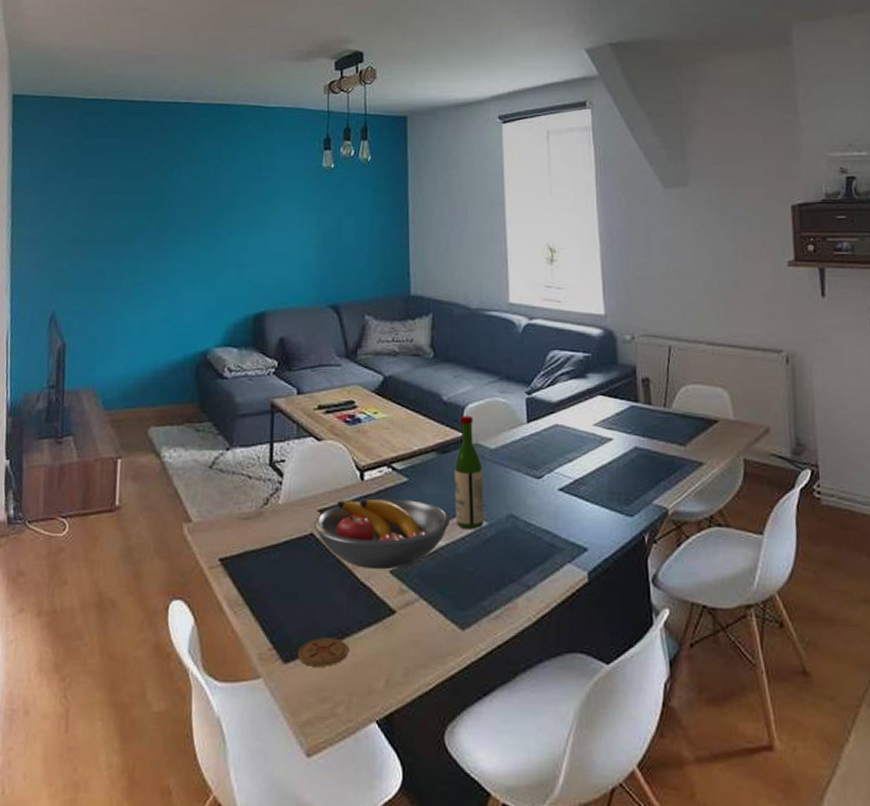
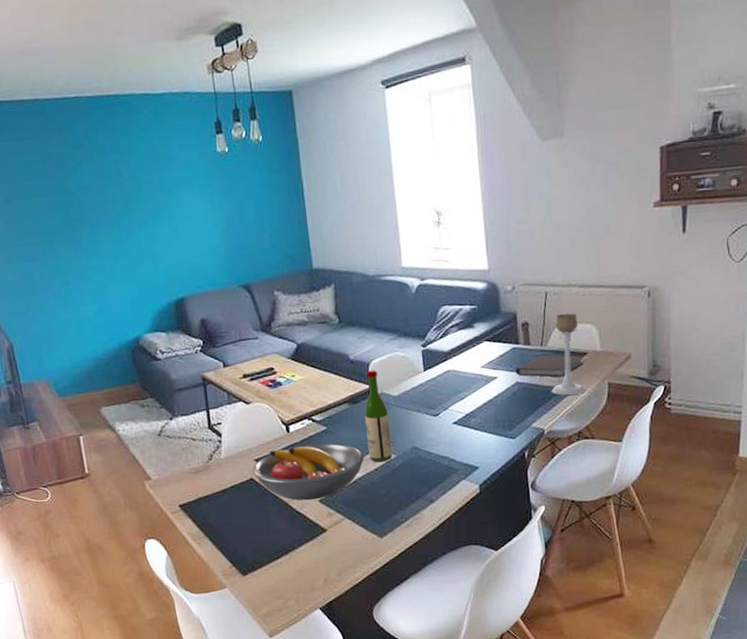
coaster: present [297,638,349,667] -> none [252,554,293,576]
notebook: none [634,419,715,446] -> present [515,355,585,377]
candle holder: none [676,373,717,469] -> present [551,313,586,396]

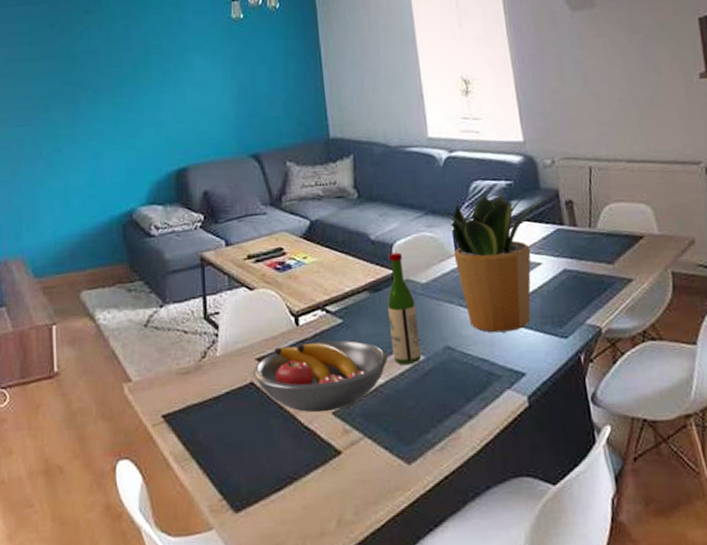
potted plant: none [410,314,510,436] -> present [439,191,552,333]
notebook: present [515,355,585,377] -> none [561,238,642,264]
candle holder: present [551,313,586,396] -> none [603,190,646,286]

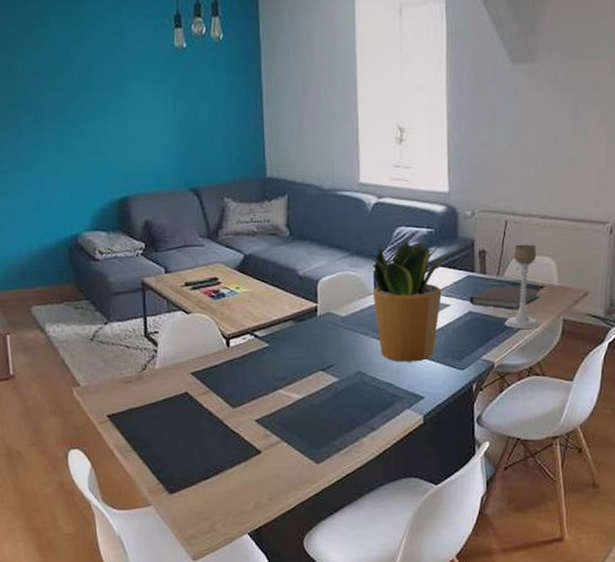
fruit bowl: present [252,340,388,413] -> none [187,361,306,420]
wine bottle: present [387,252,422,364] -> none [309,288,336,384]
notebook: none [561,238,642,264] -> present [469,286,541,309]
candle holder: none [603,190,646,286] -> present [504,244,540,329]

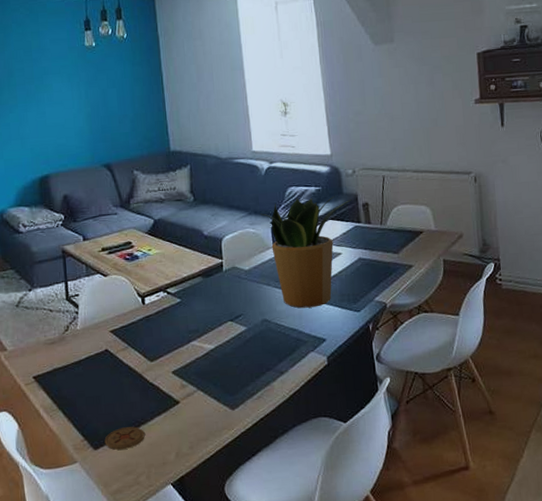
coaster: none [180,473,223,496] -> present [104,426,145,450]
notebook: present [469,286,541,309] -> none [358,233,421,254]
candle holder: present [504,244,540,329] -> none [391,195,423,271]

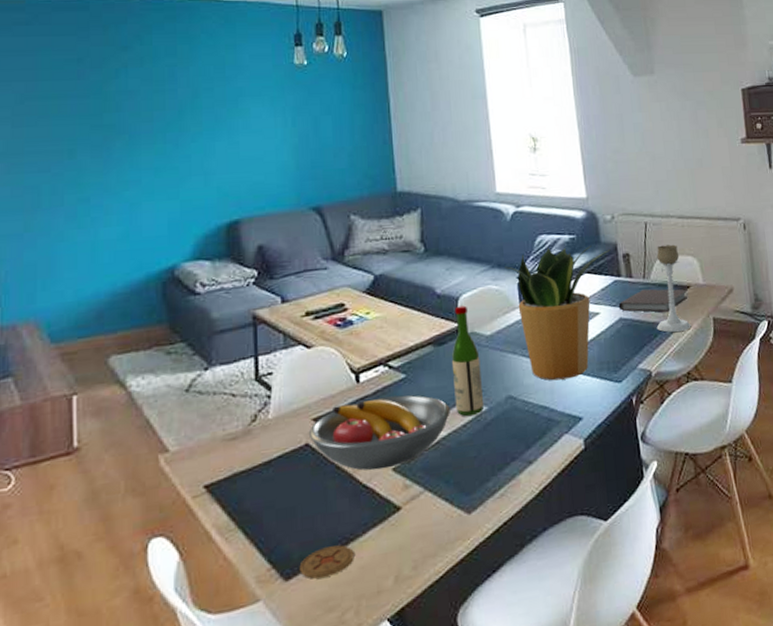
fruit bowl: none [107,315,217,372] -> present [308,395,450,471]
wine bottle: none [217,245,244,334] -> present [451,305,484,416]
notebook: none [358,233,421,254] -> present [618,289,688,312]
candle holder: none [391,195,423,271] -> present [656,244,691,332]

